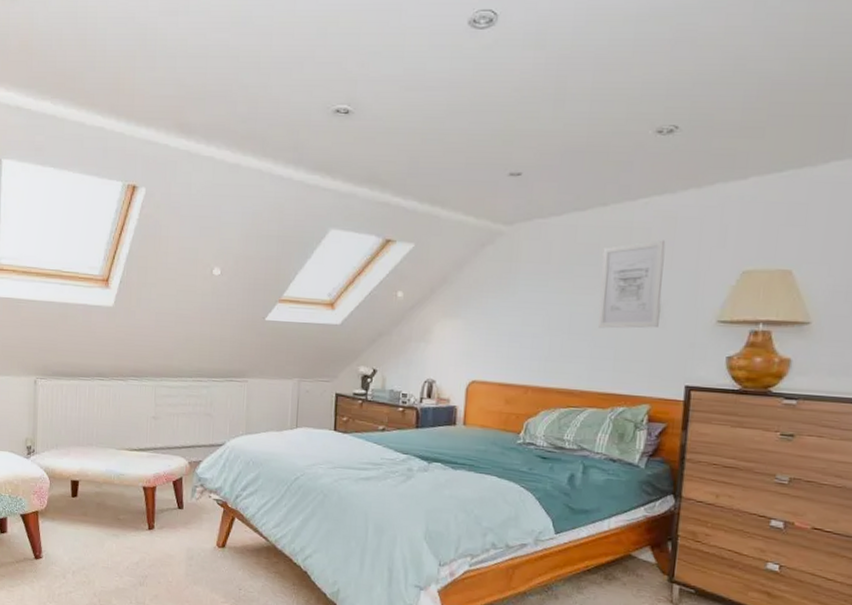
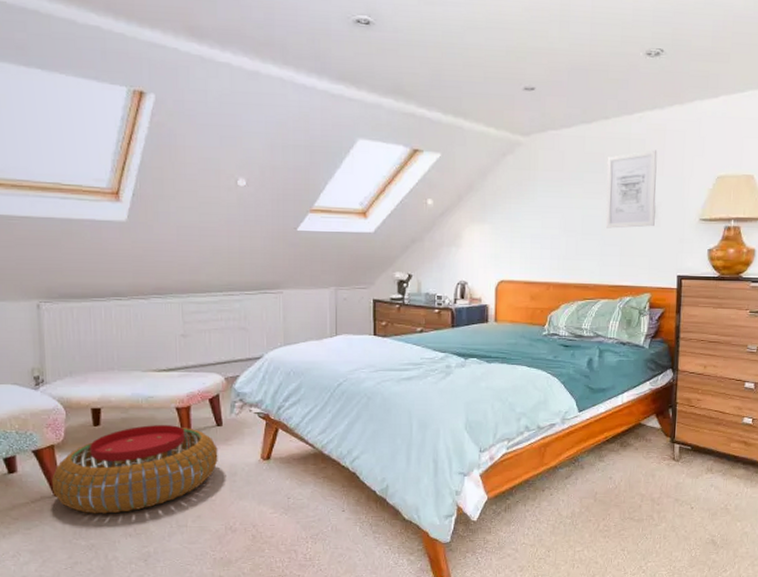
pouf: none [34,501,178,583] -> present [52,425,218,514]

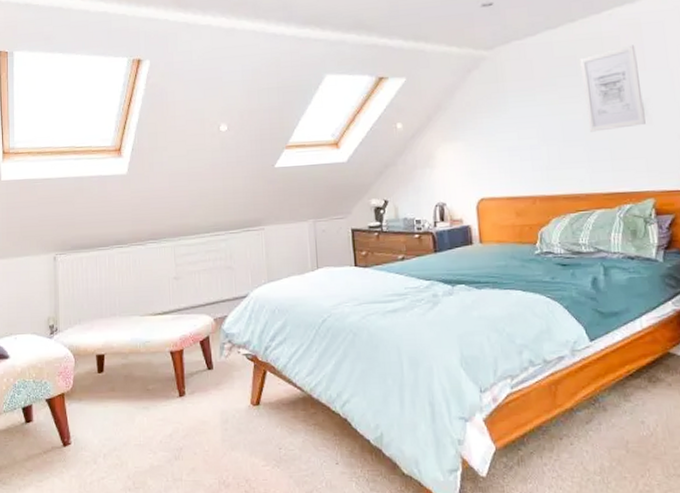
pouf: present [52,425,218,514] -> none [62,370,210,466]

